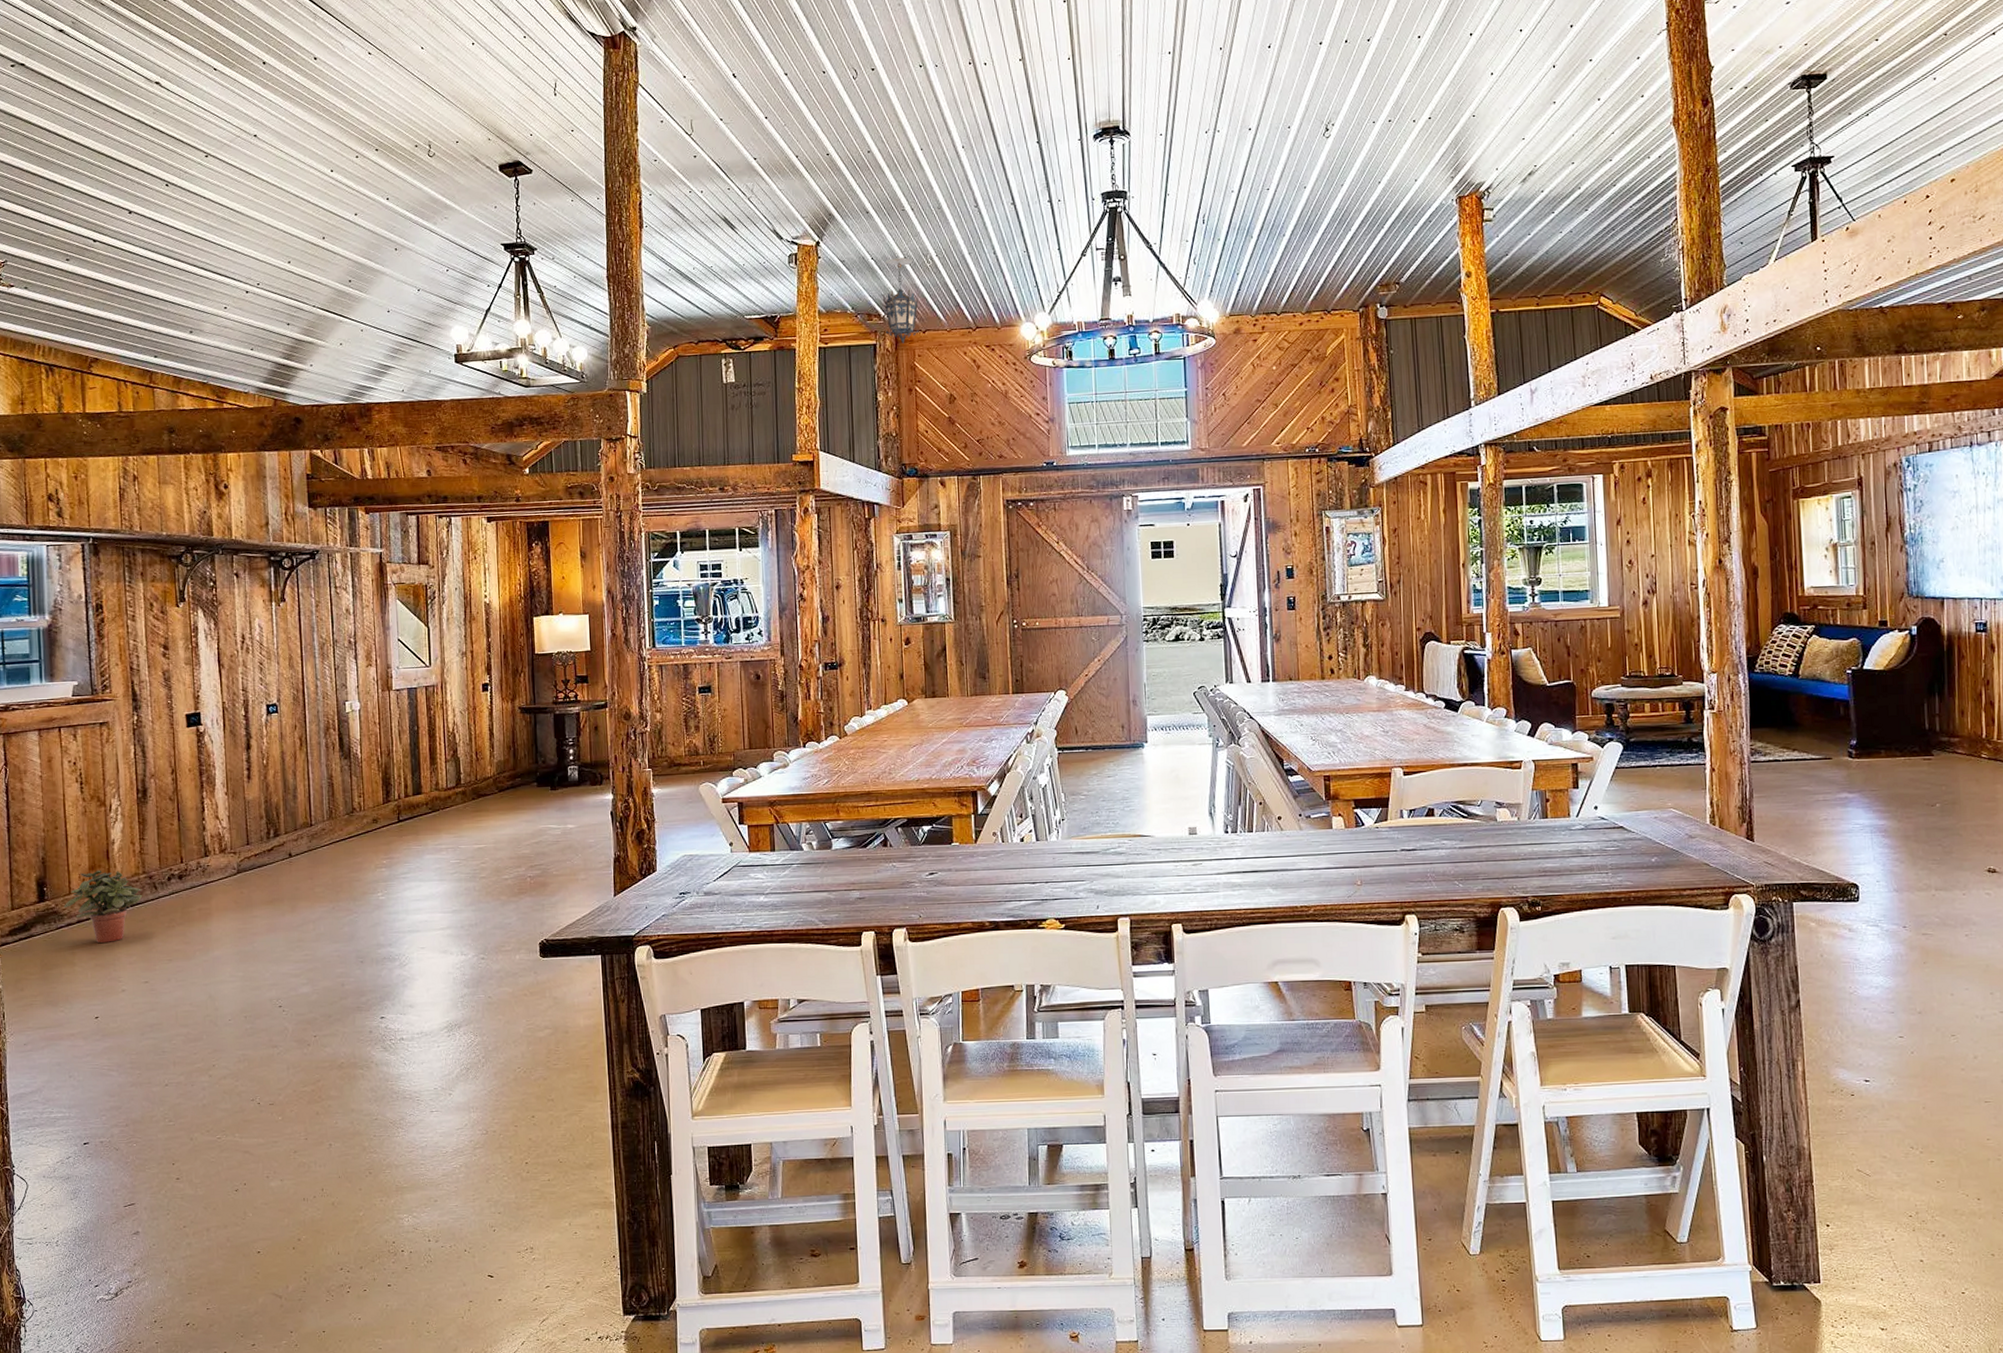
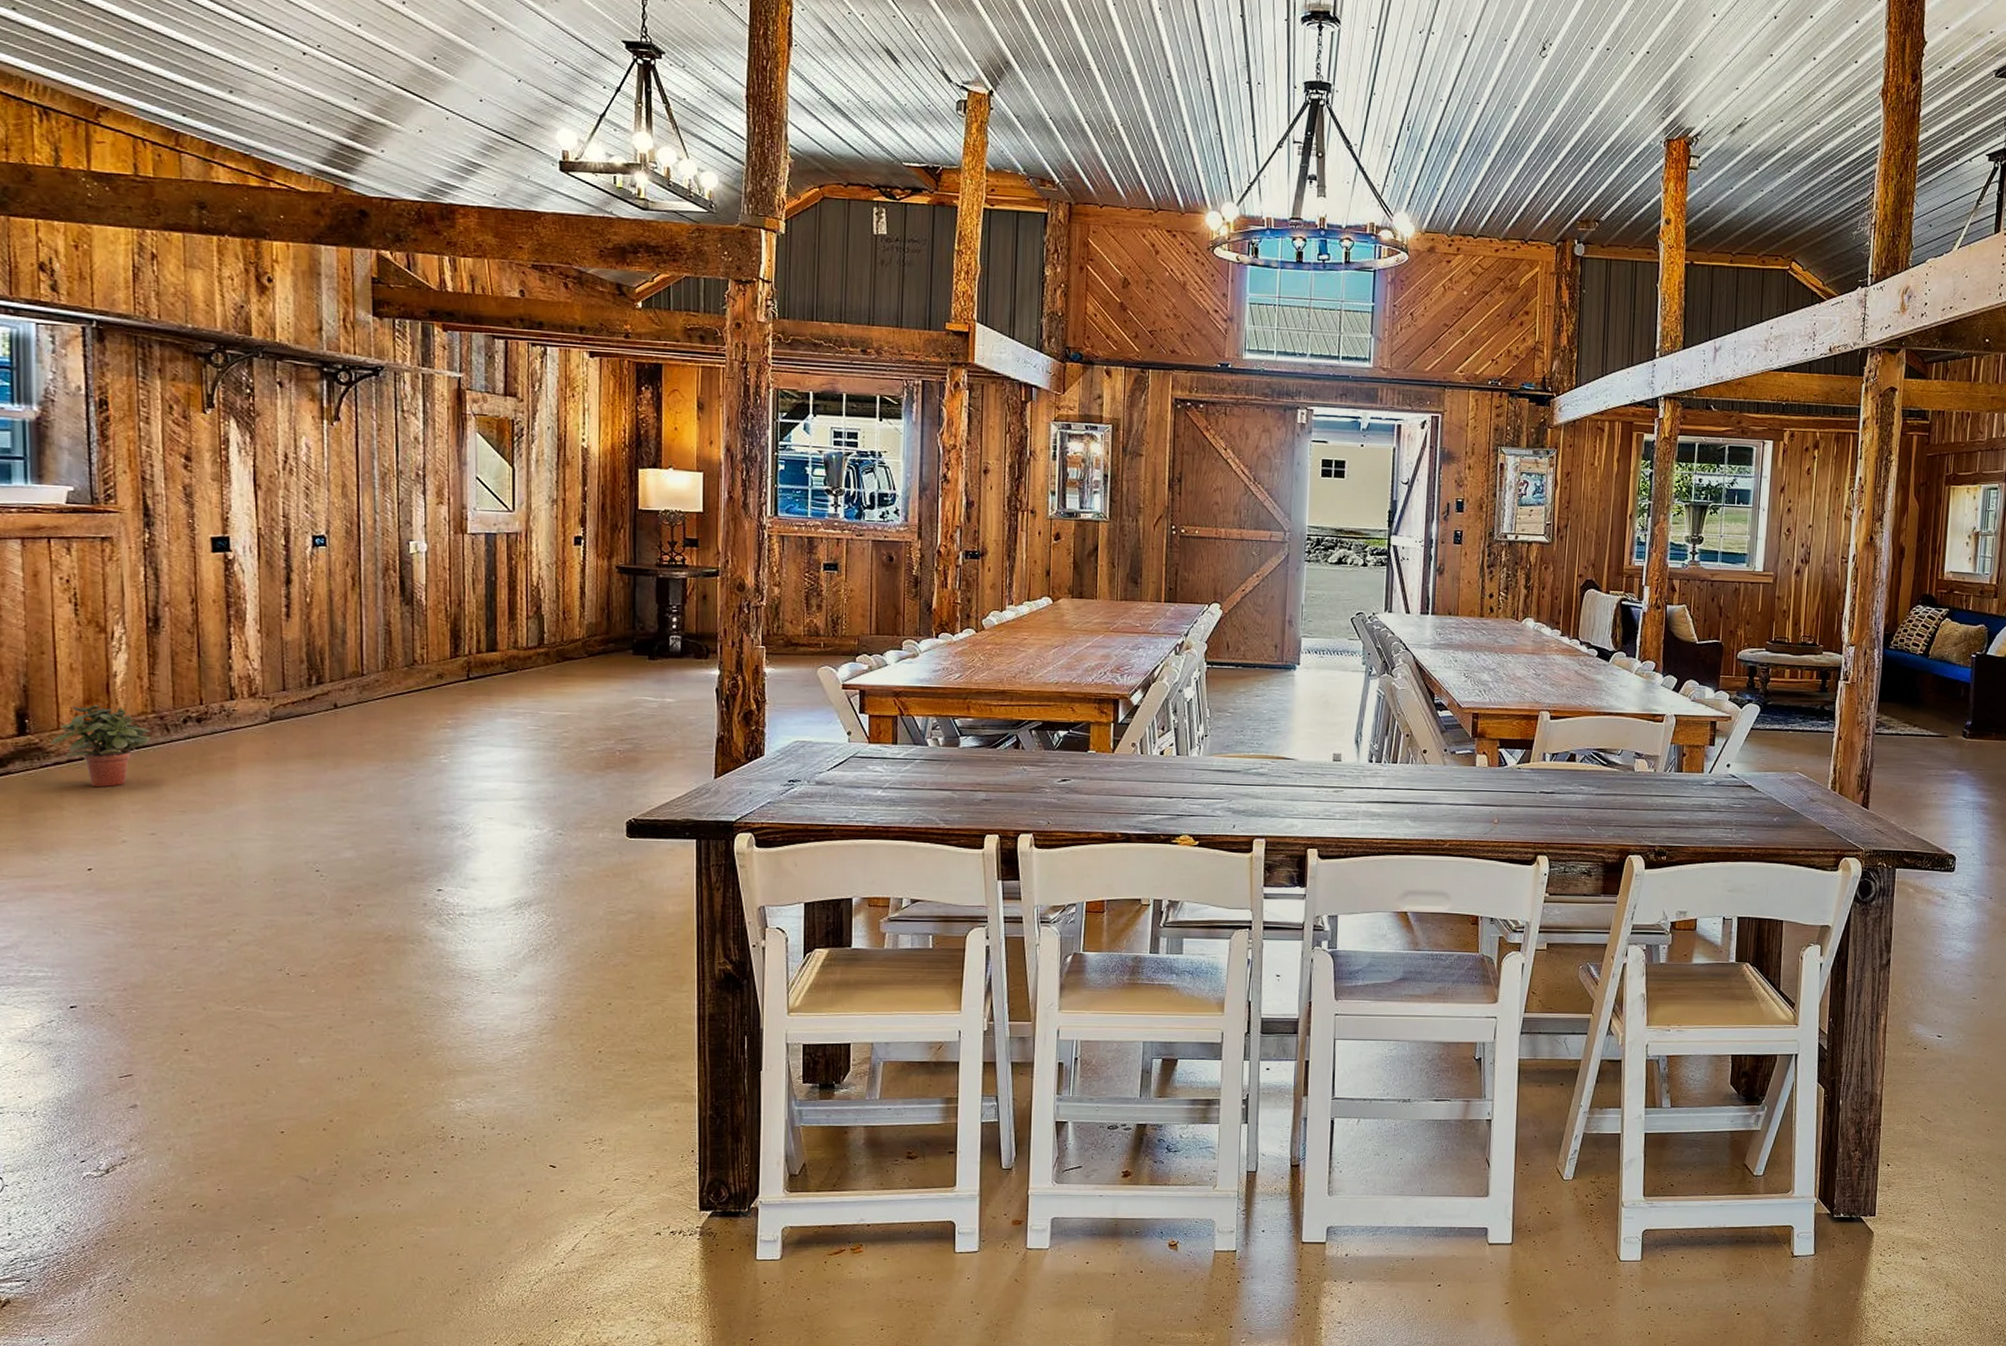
hanging lantern: present [882,257,919,343] -> none [1058,121,1098,216]

